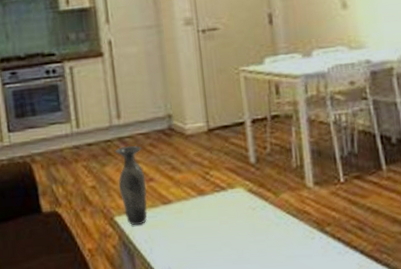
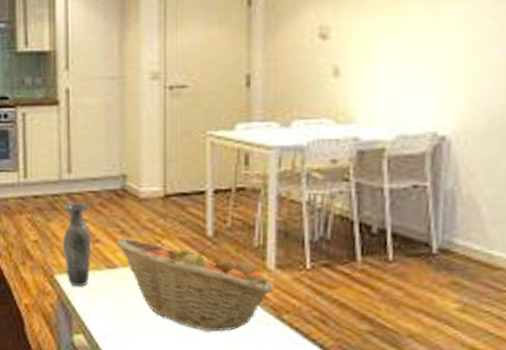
fruit basket: none [168,172,316,253] -> present [116,237,276,332]

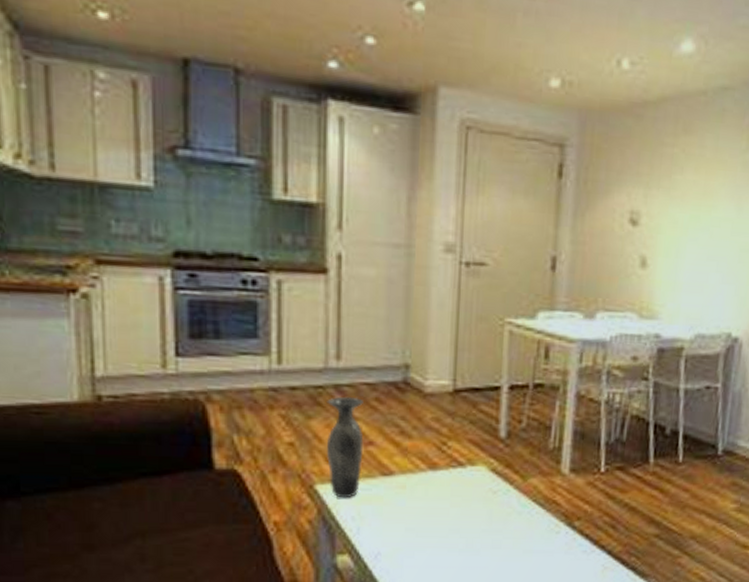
fruit basket: present [116,237,276,332] -> none [394,438,569,544]

